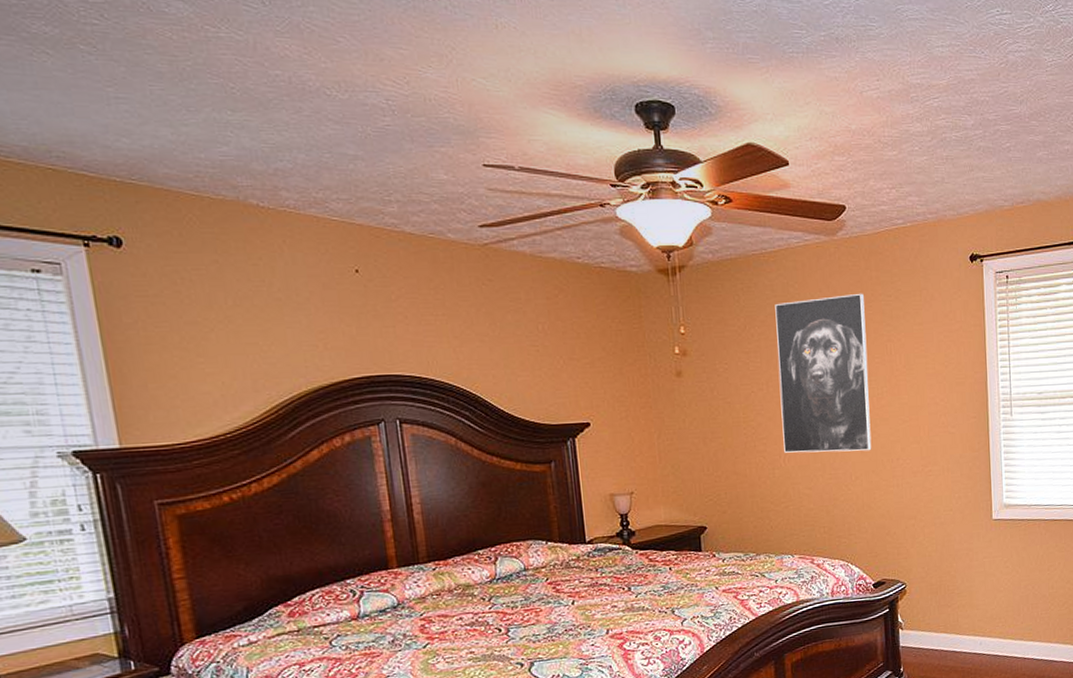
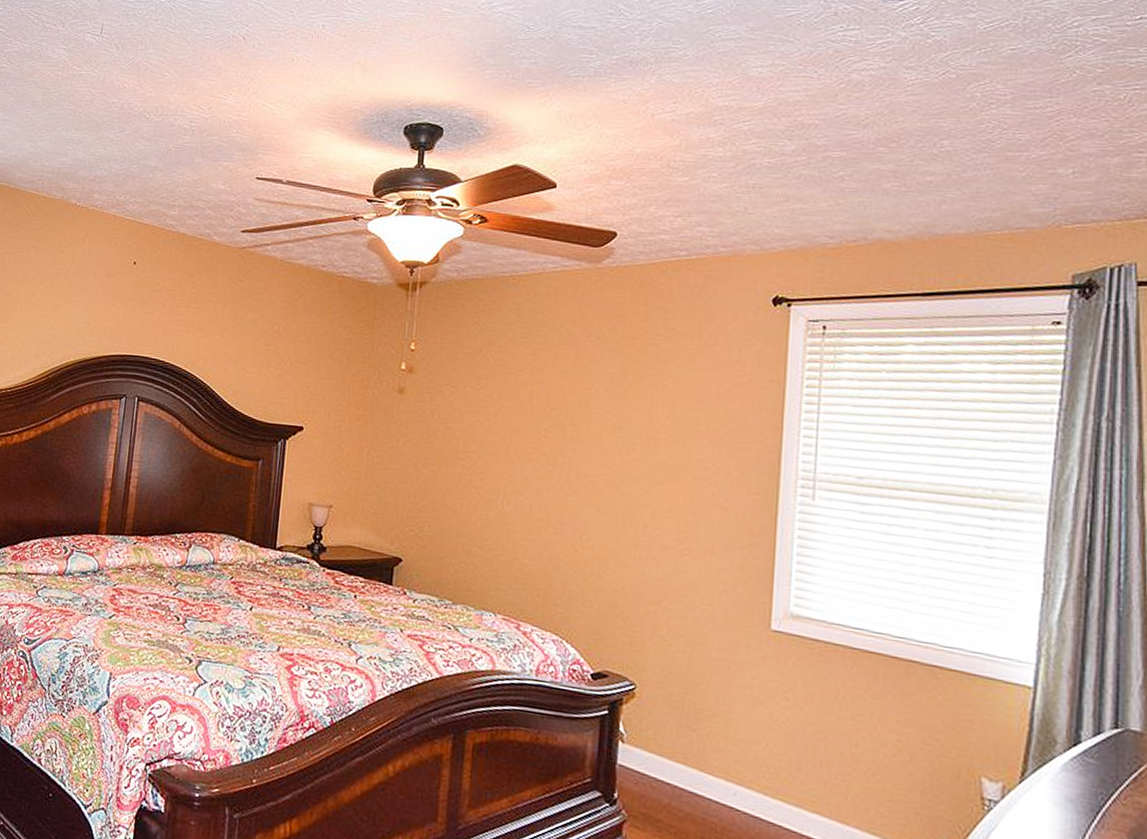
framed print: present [775,293,872,453] -> none [504,328,626,510]

